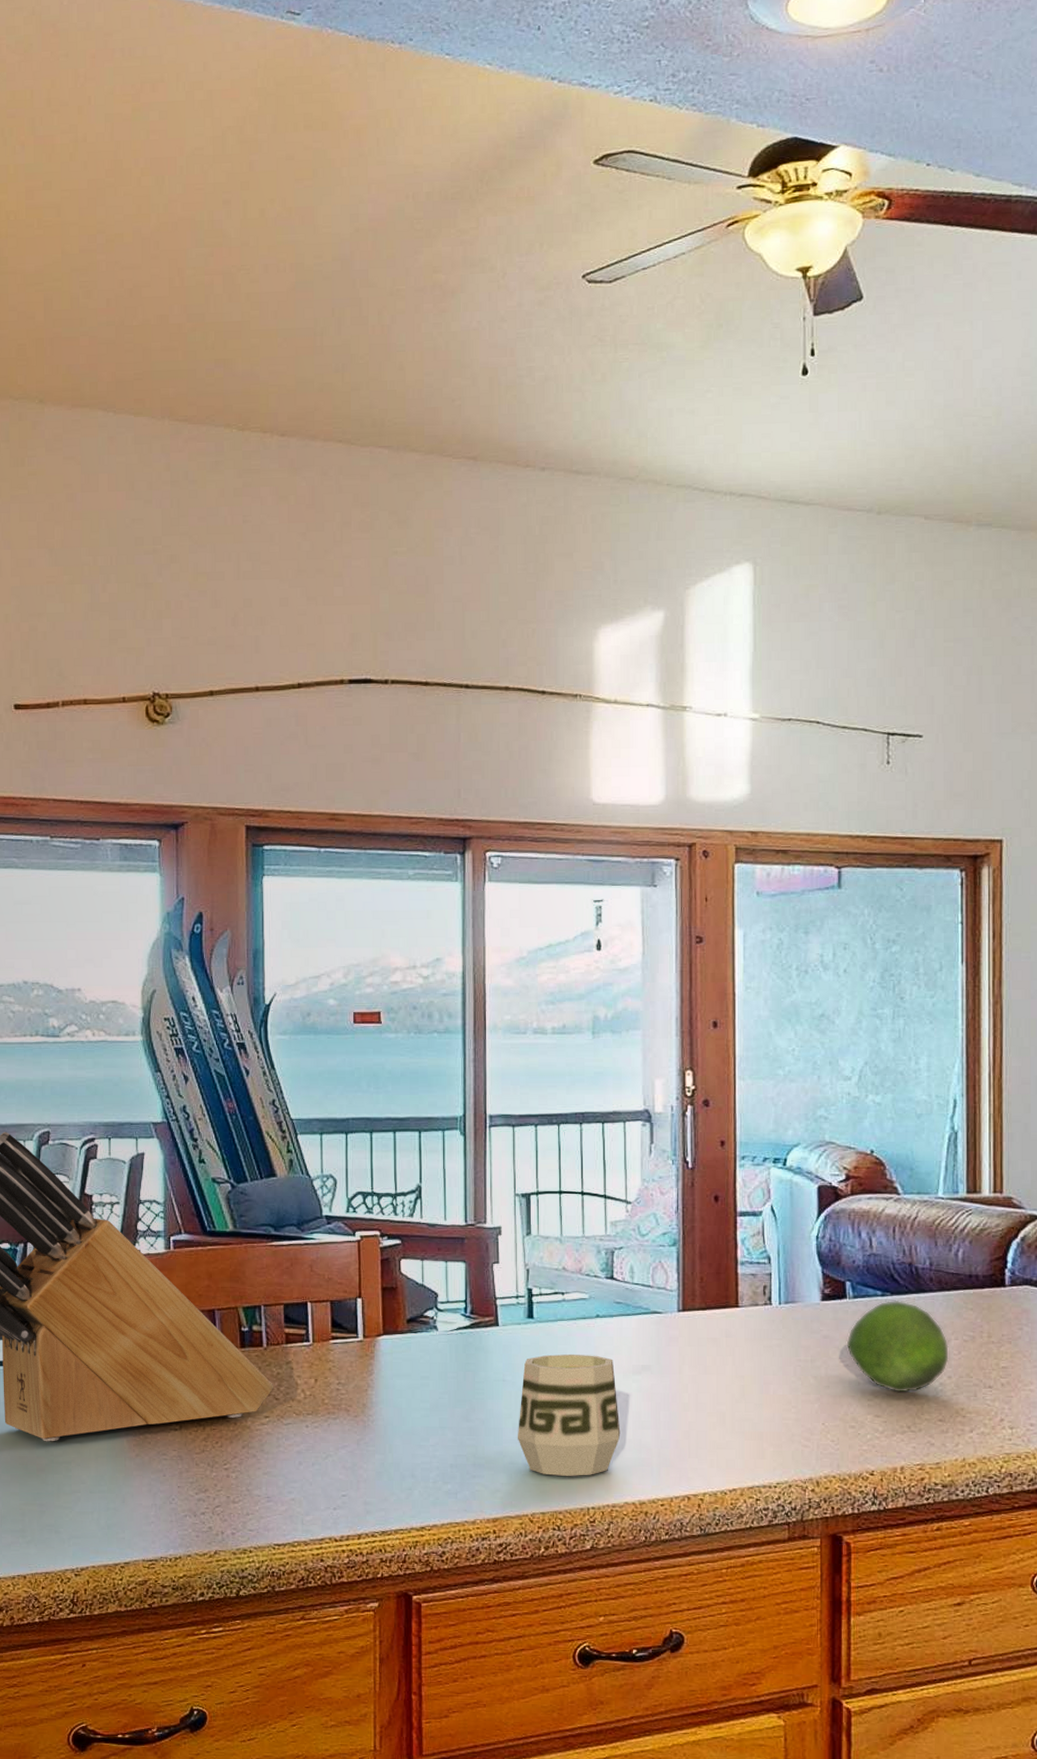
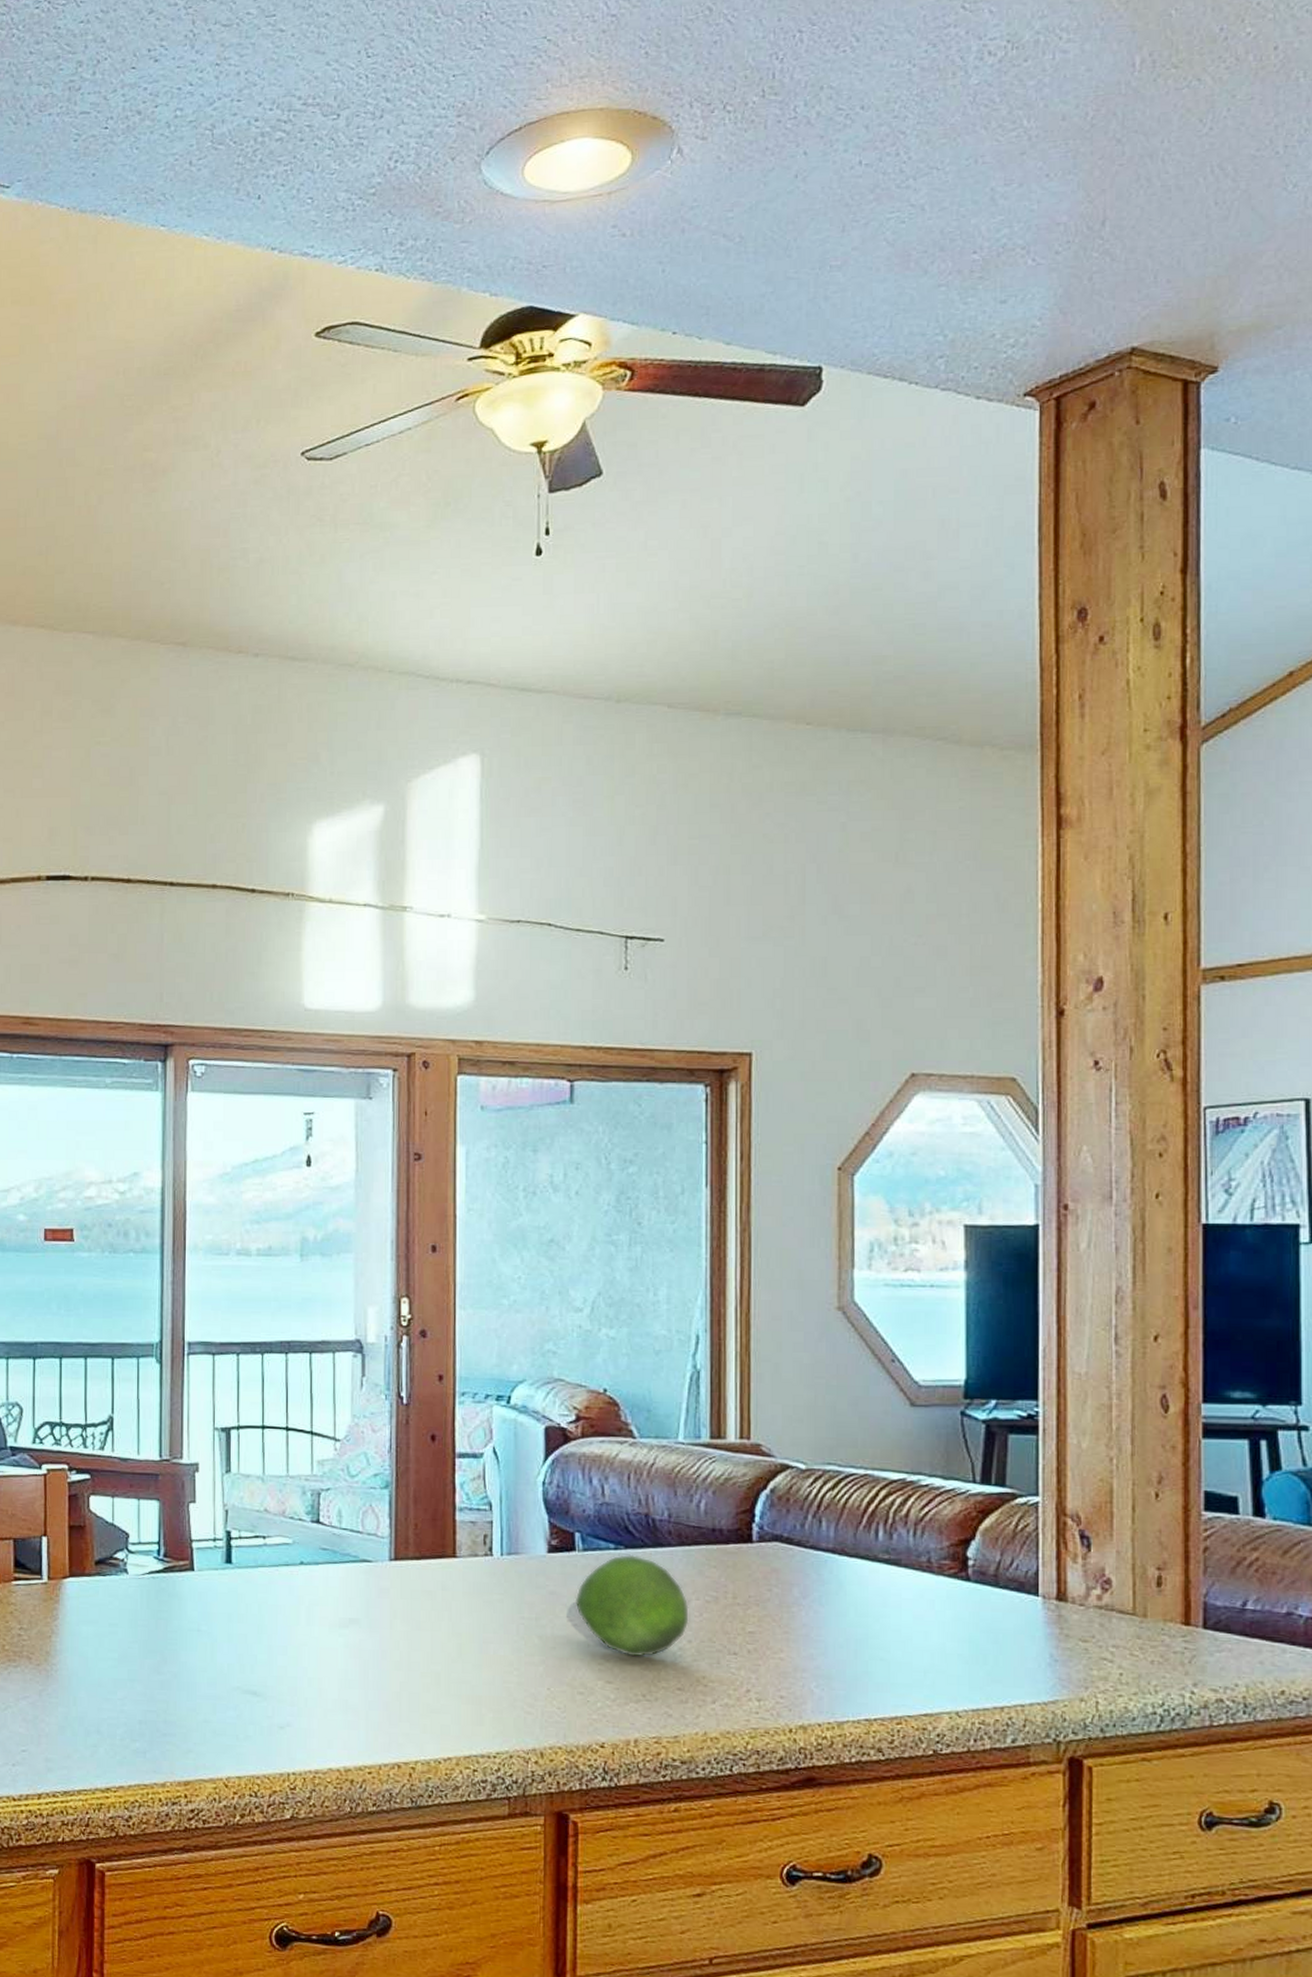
cup: present [518,1353,621,1476] -> none [213,1603,325,1738]

